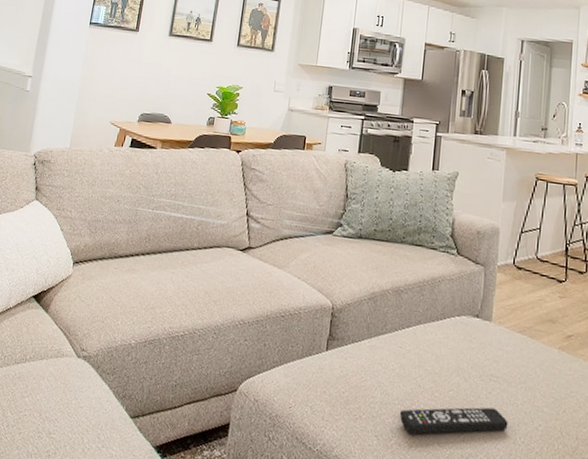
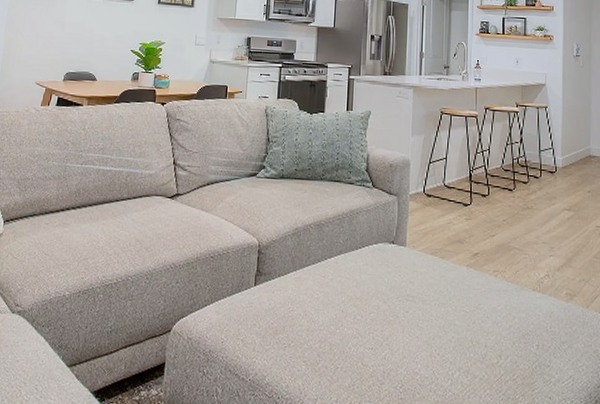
remote control: present [399,407,508,434] -> none [325,325,425,356]

